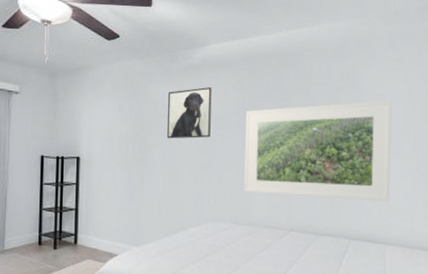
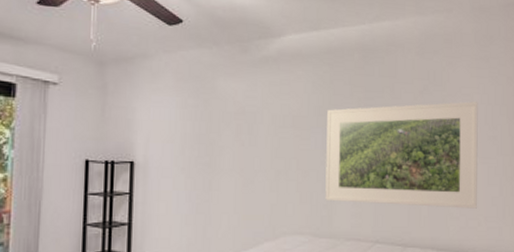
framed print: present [167,87,212,139] -> none [238,82,289,141]

